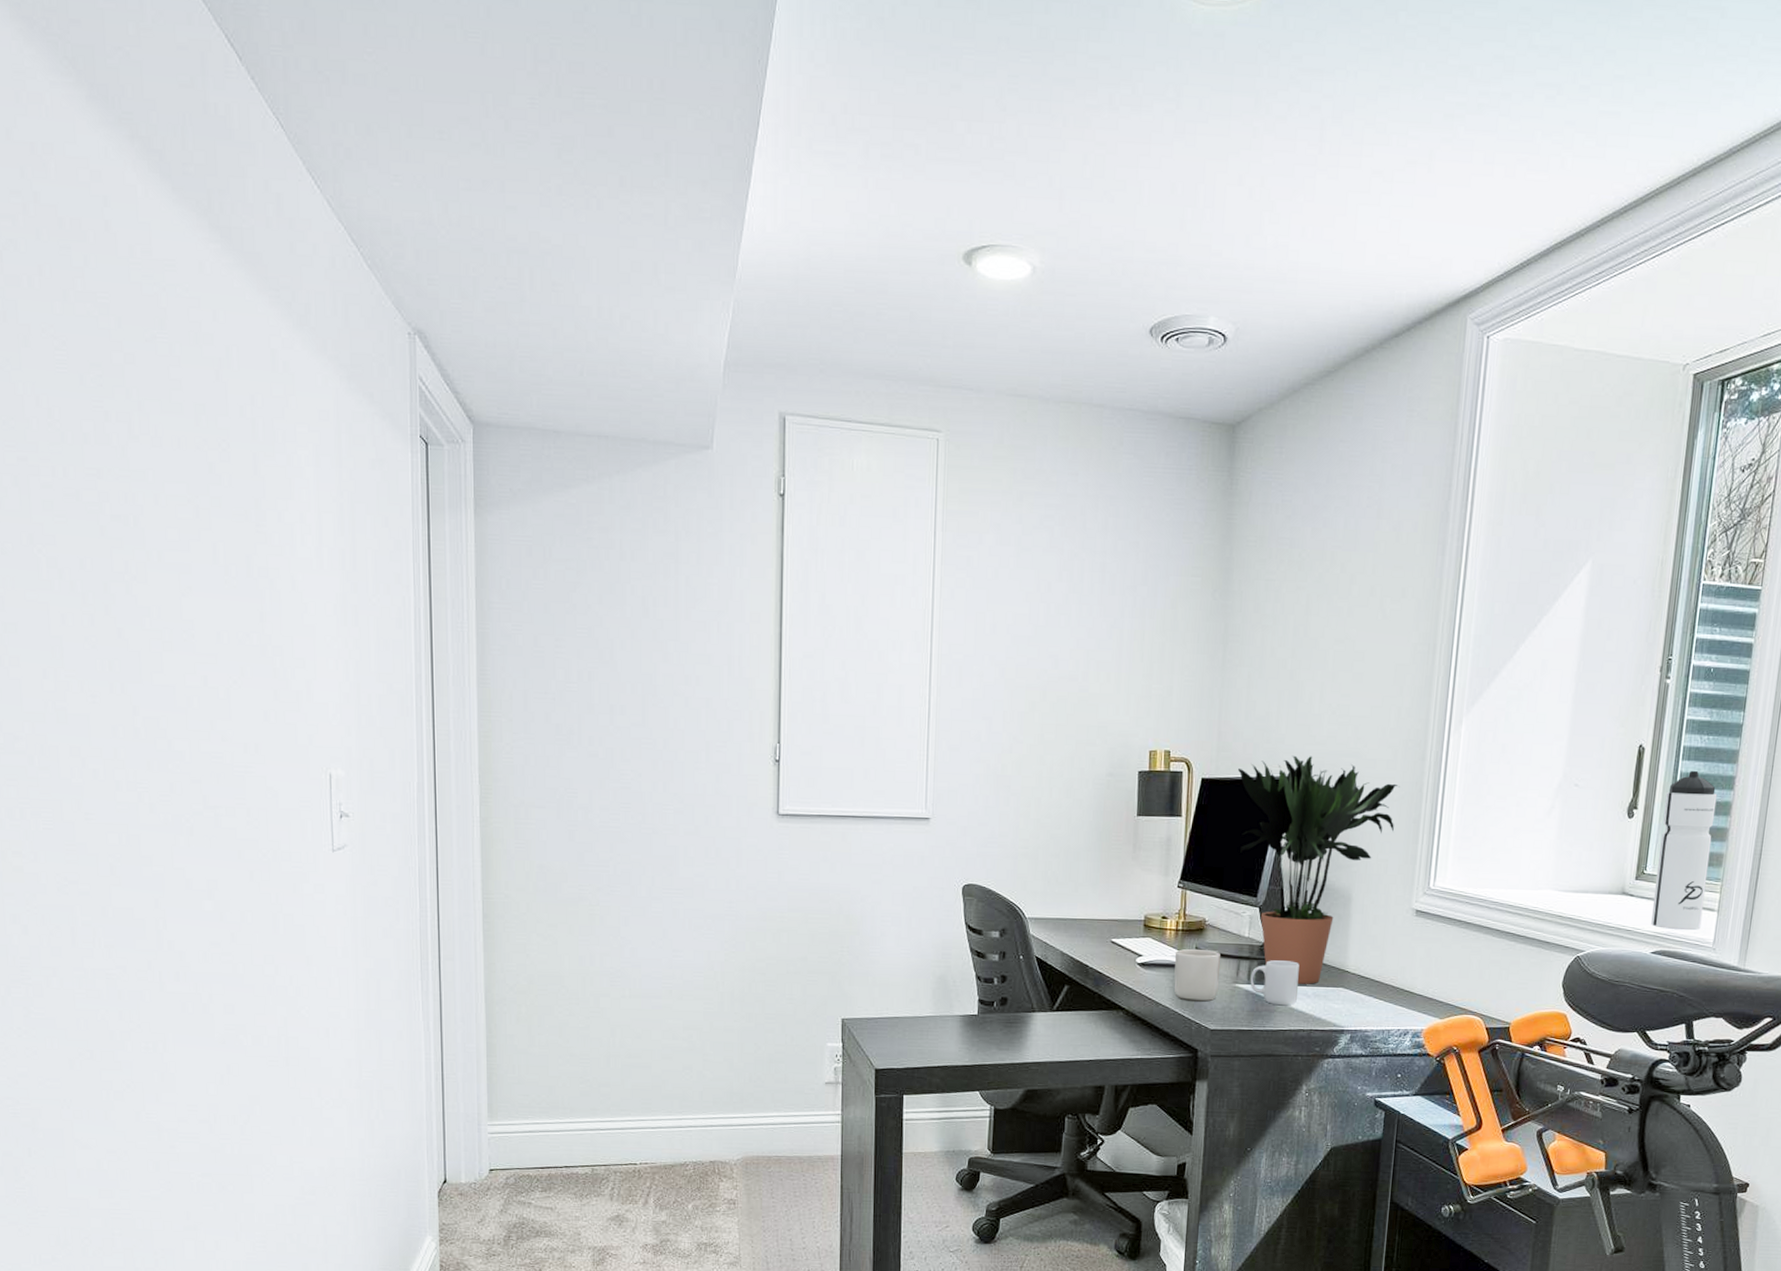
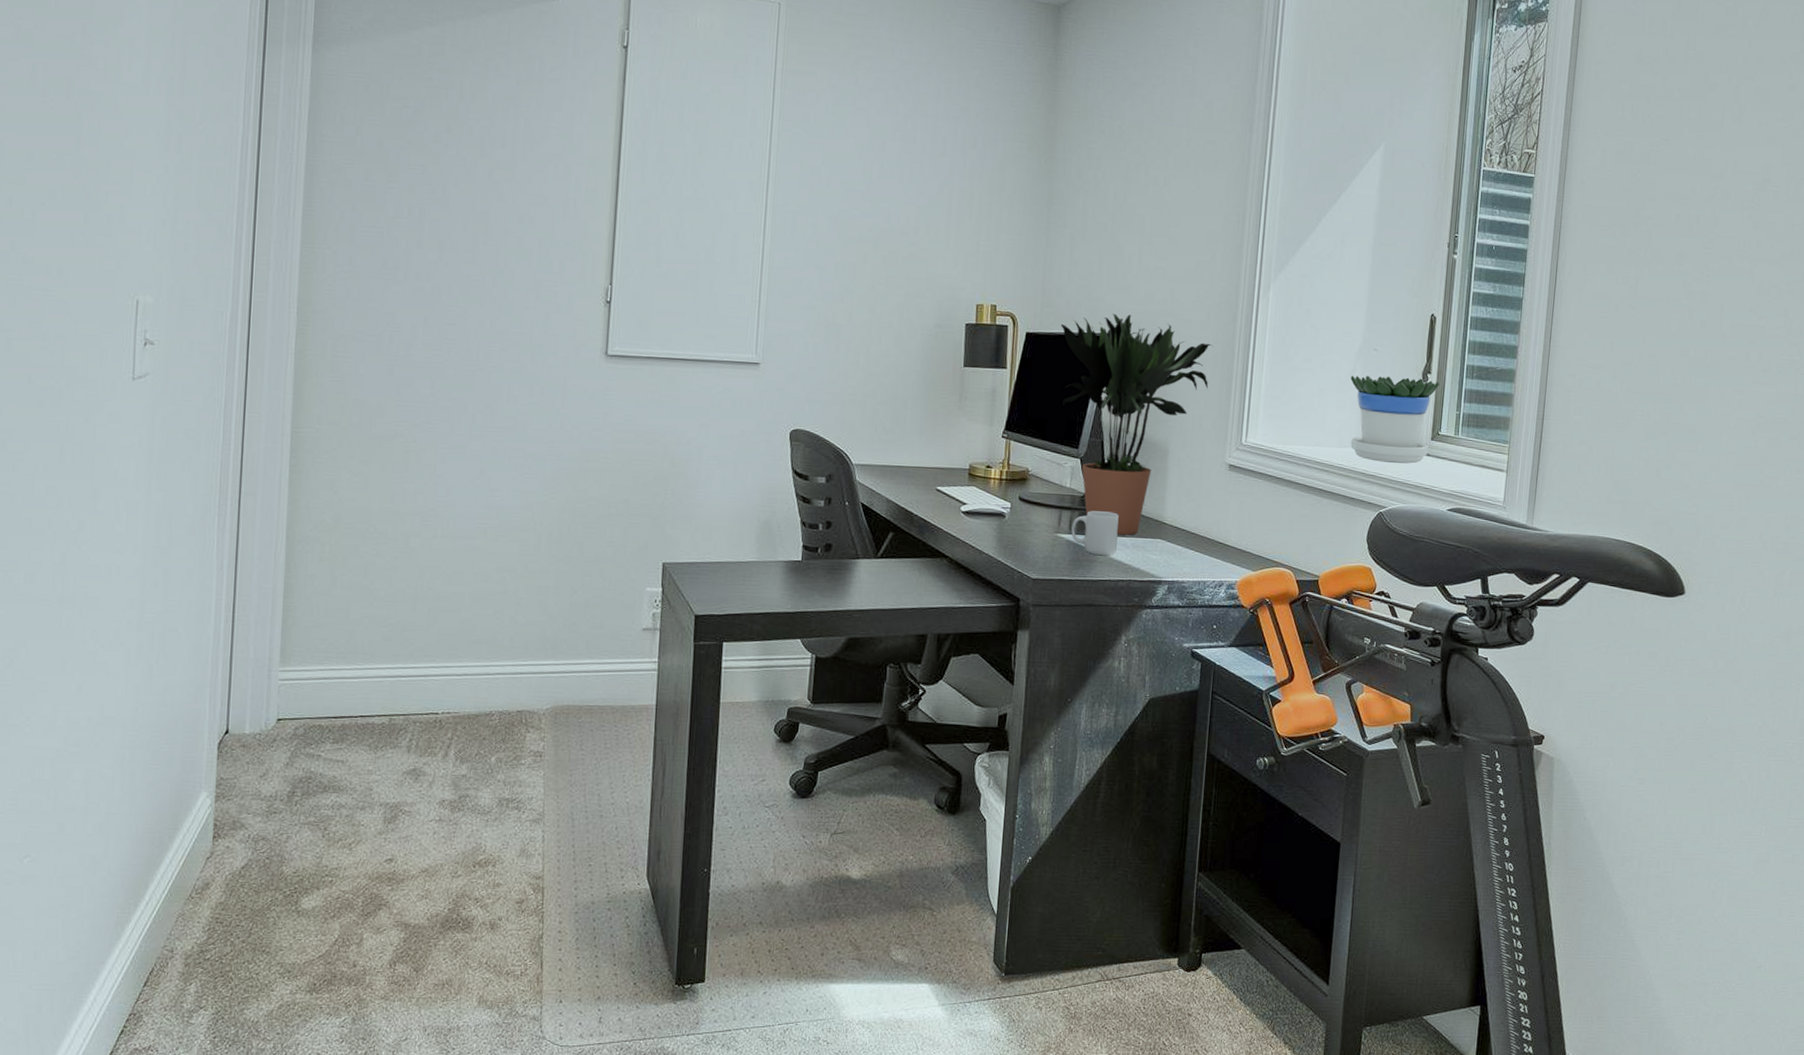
mug: present [1174,948,1221,1003] -> none [997,497,1043,552]
flowerpot: none [1547,813,1646,905] -> present [1350,375,1439,464]
water bottle: present [1651,771,1718,931] -> none [1447,340,1503,490]

